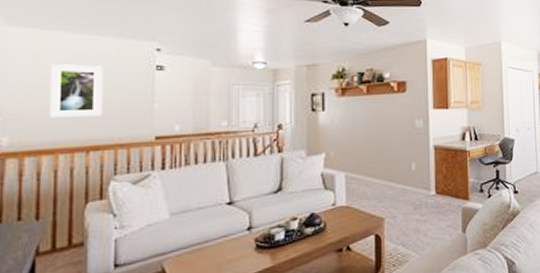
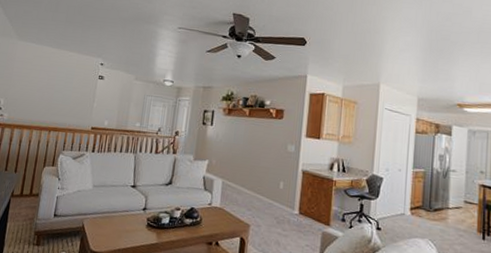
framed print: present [50,64,104,117] -> none [32,68,67,107]

